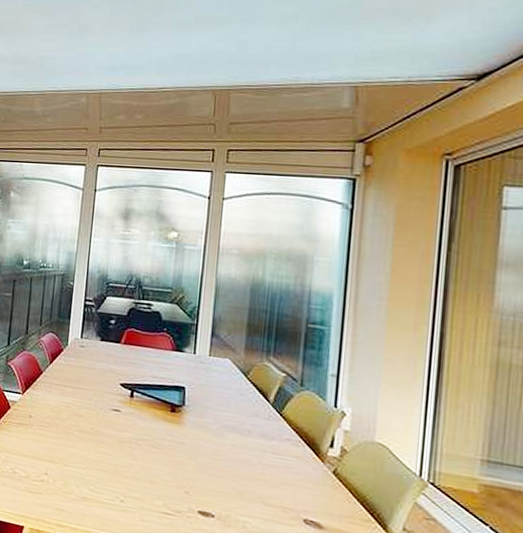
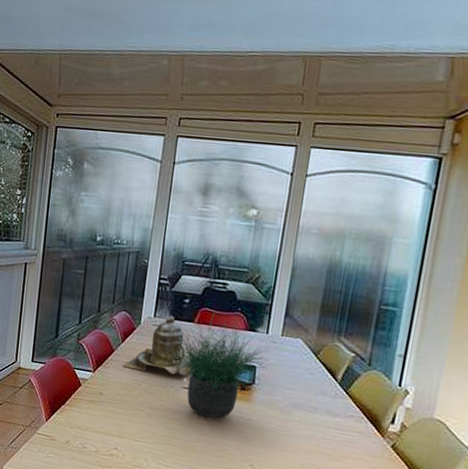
teapot: none [51,337,120,398] -> present [122,316,192,377]
potted plant: none [97,332,198,442] -> present [169,311,269,418]

